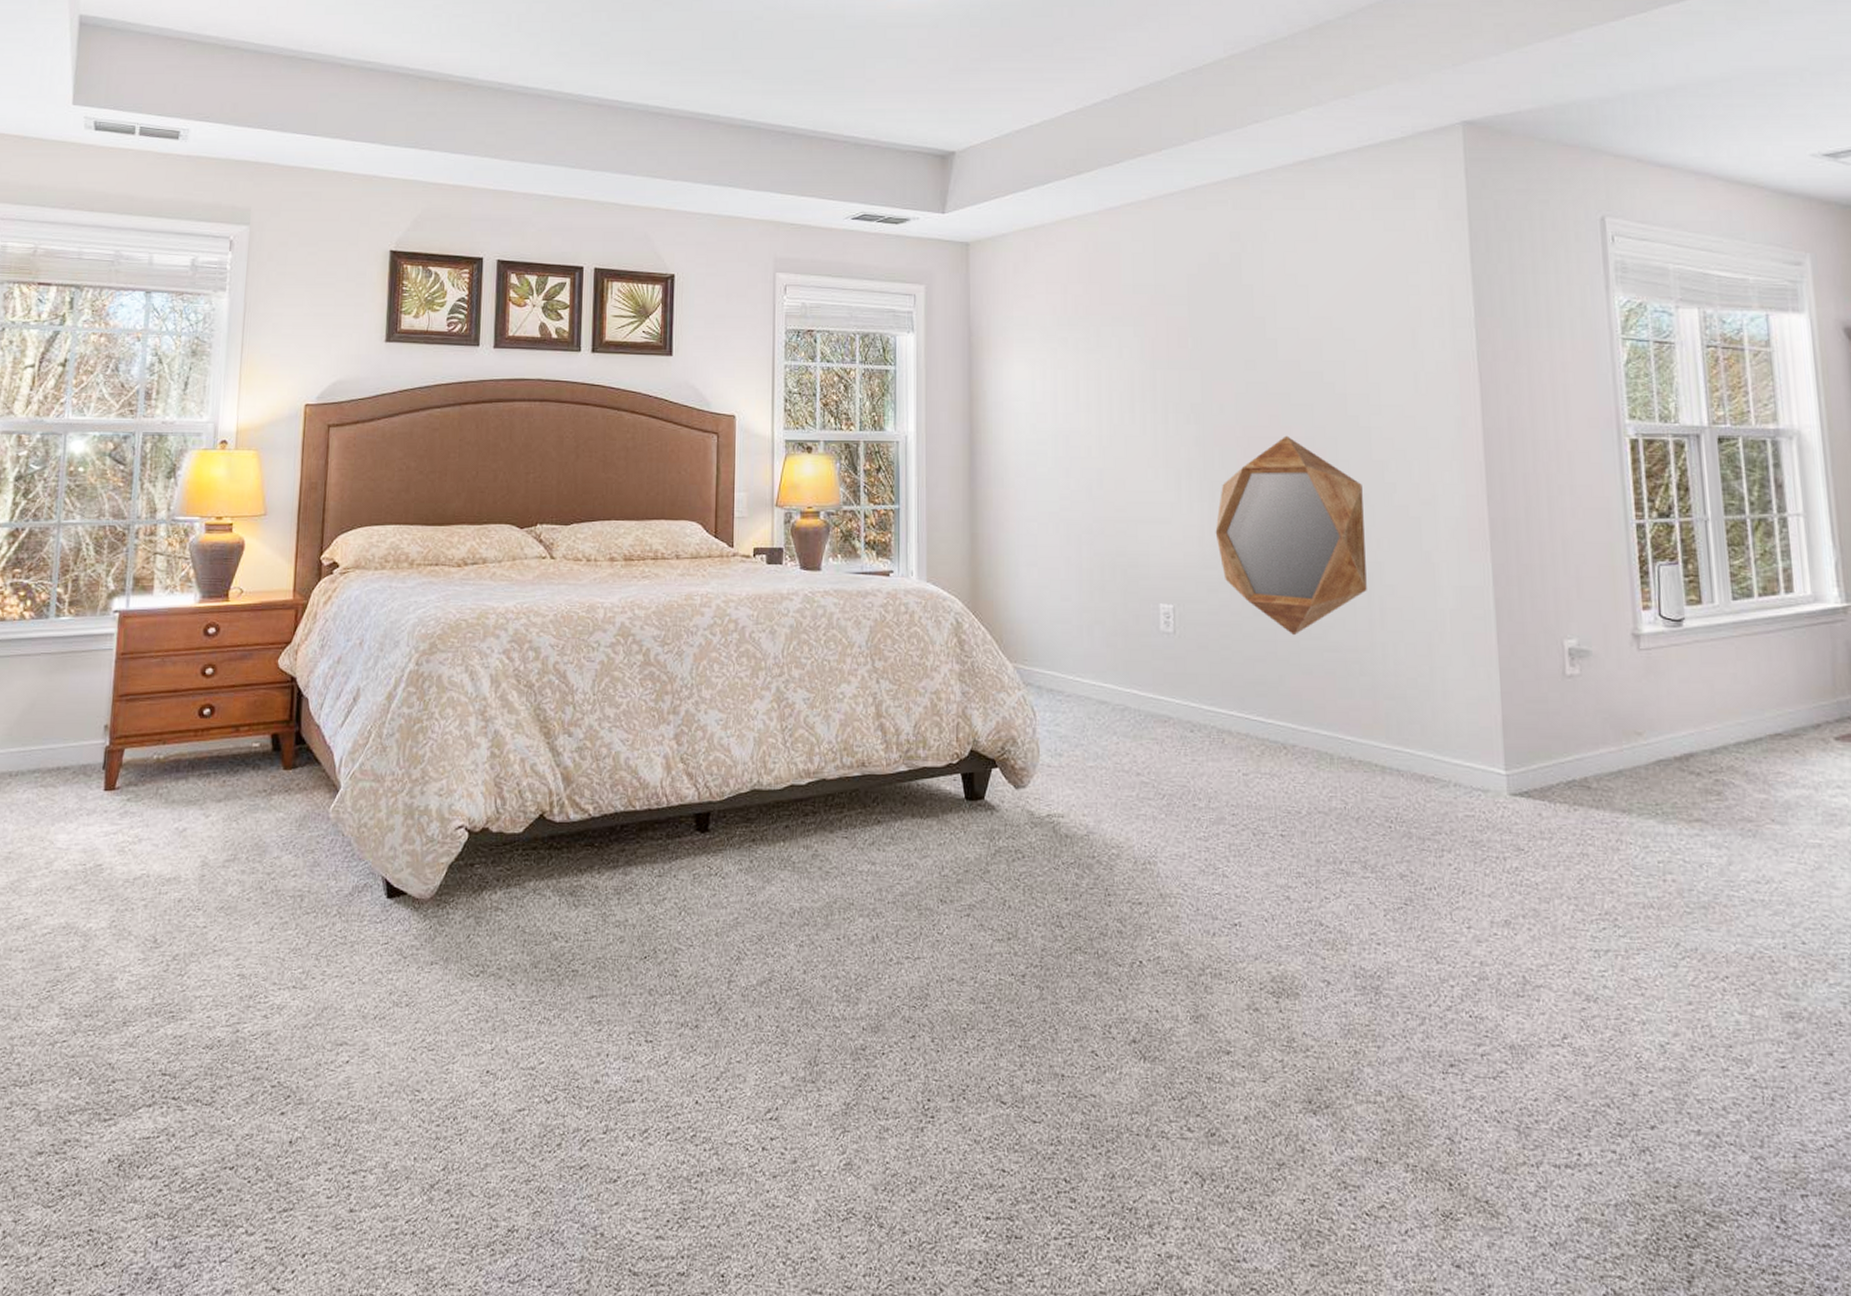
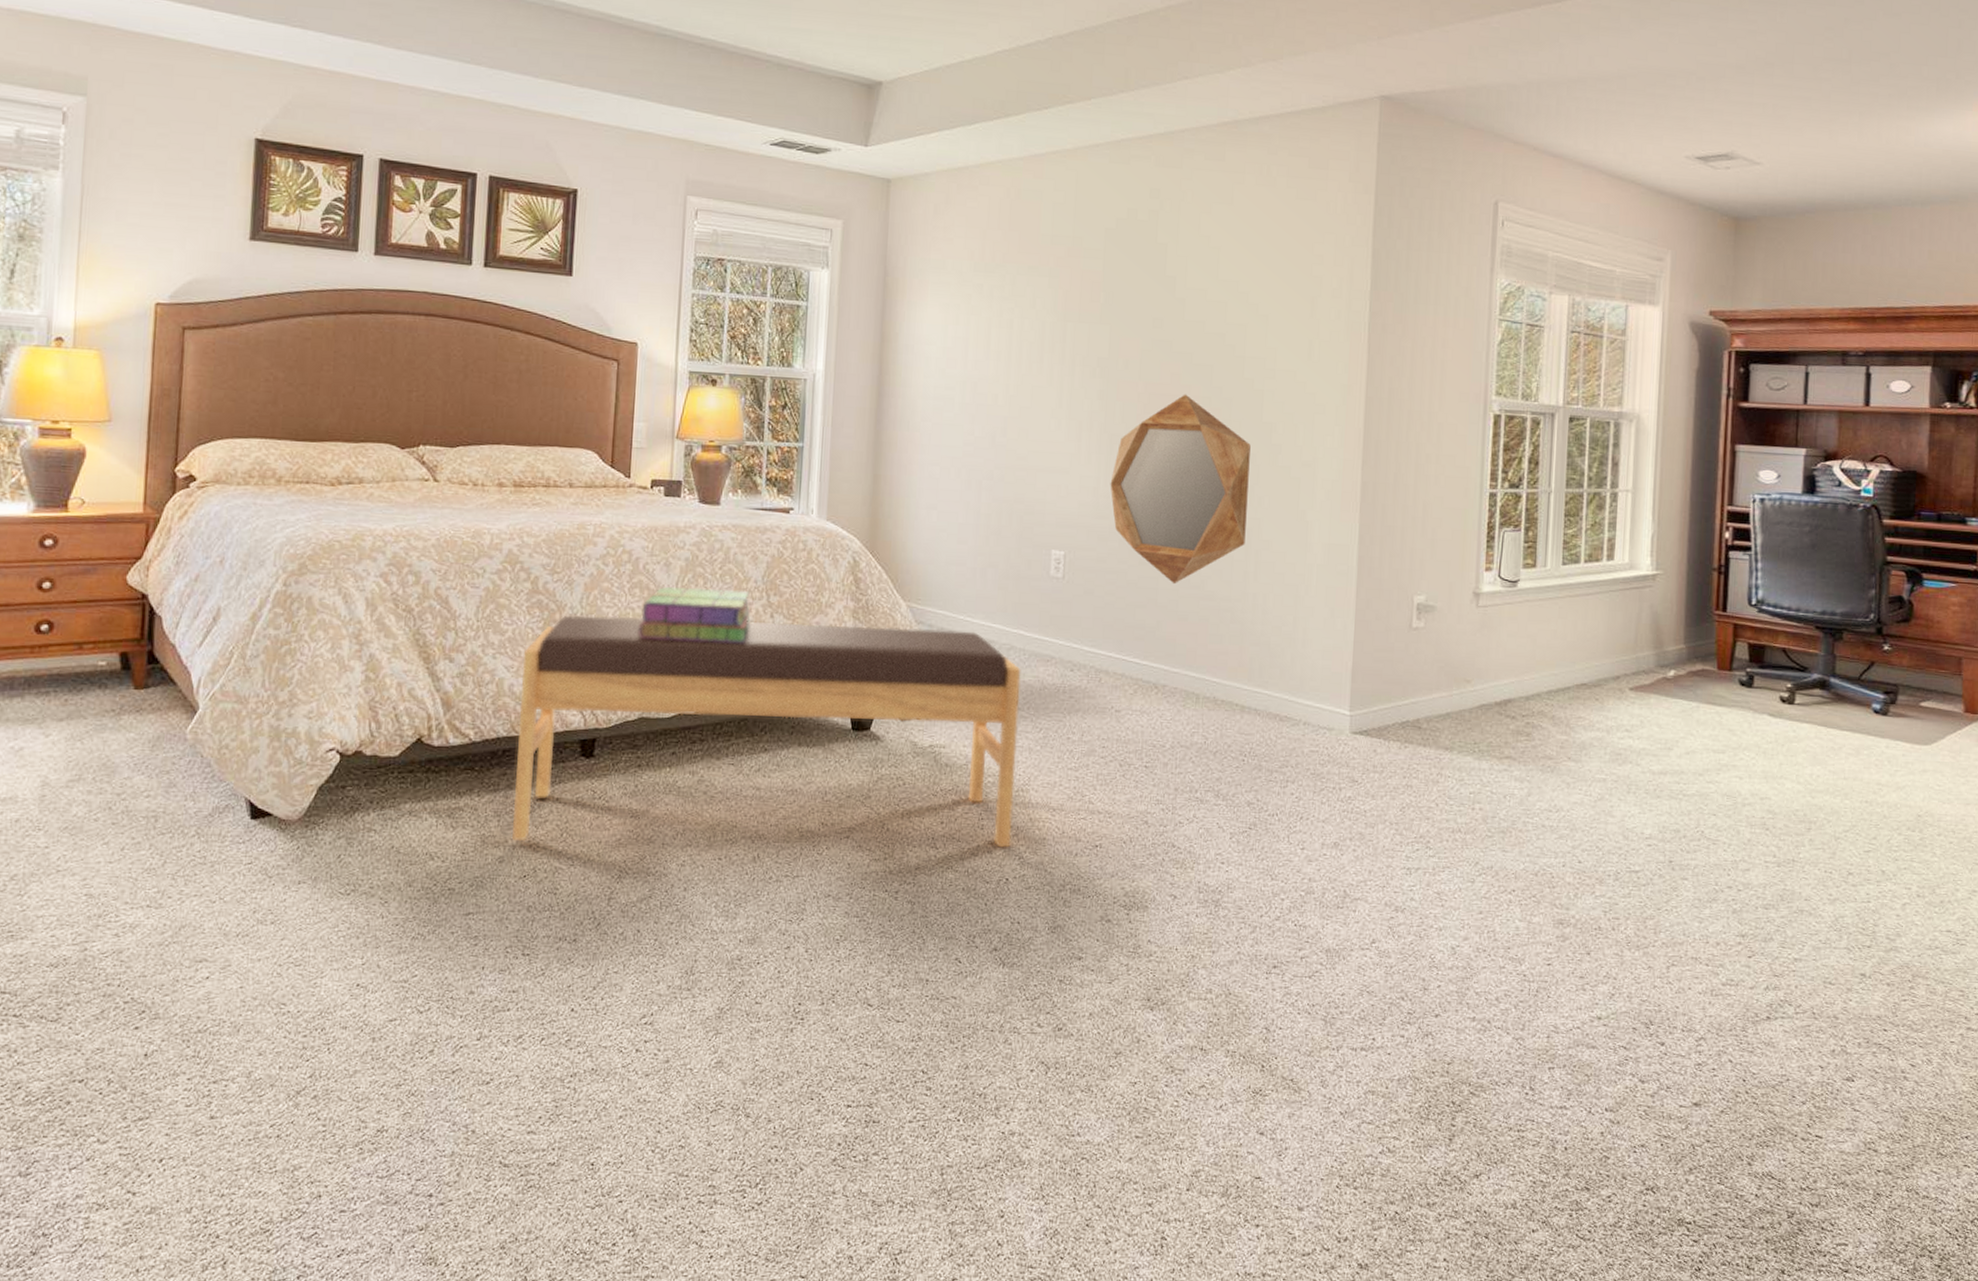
bench: none [632,686,1142,927] -> present [512,616,1021,848]
stack of books: none [748,655,857,710] -> present [639,587,751,643]

